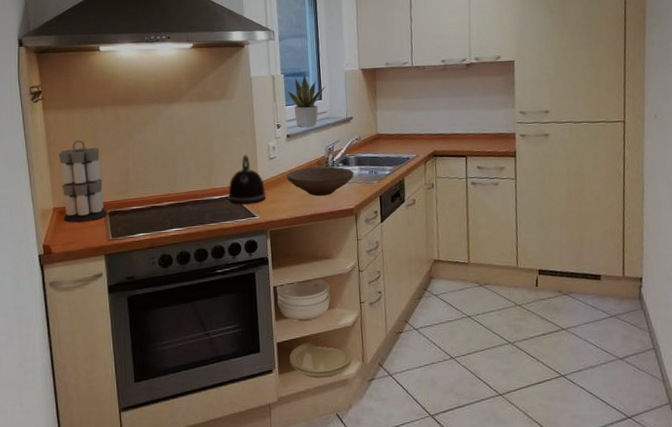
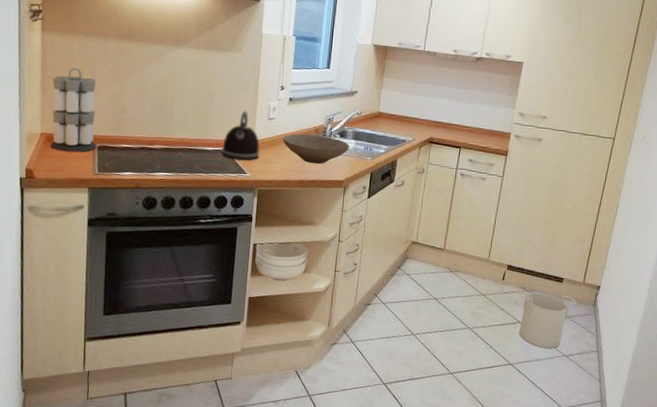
potted plant: present [287,74,326,128] -> none [296,40,336,95]
plate: present [289,341,353,378] -> none [259,300,320,336]
bucket: none [556,293,621,354] -> present [519,291,577,349]

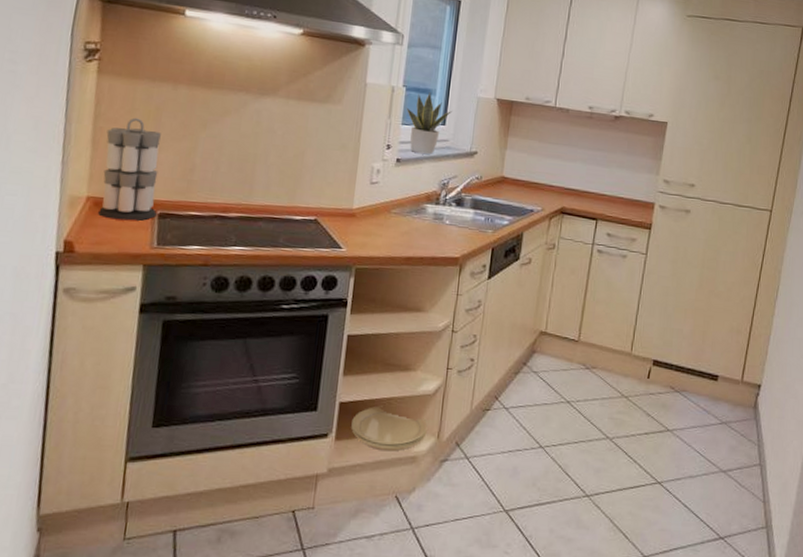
kettle: present [222,110,260,161] -> none [312,172,360,233]
bowl: present [254,241,308,281] -> none [348,332,415,382]
plate: none [259,300,320,336] -> present [351,405,428,452]
wooden bowl: present [282,133,350,164] -> none [387,201,467,238]
potted plant: none [296,40,336,95] -> present [406,92,453,155]
bucket: present [519,291,577,349] -> none [667,392,735,463]

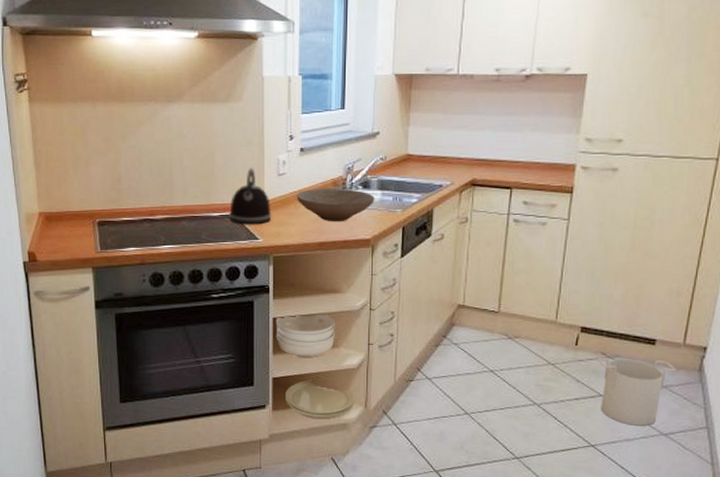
spice rack: present [98,117,161,221] -> none [45,138,96,230]
kettle: none [312,172,360,233] -> present [229,168,272,225]
bowl: none [348,332,415,382] -> present [276,313,335,359]
wooden bowl: none [387,201,467,238] -> present [296,188,375,222]
potted plant: present [406,92,453,155] -> none [304,77,351,141]
bucket: none [667,392,735,463] -> present [598,358,676,426]

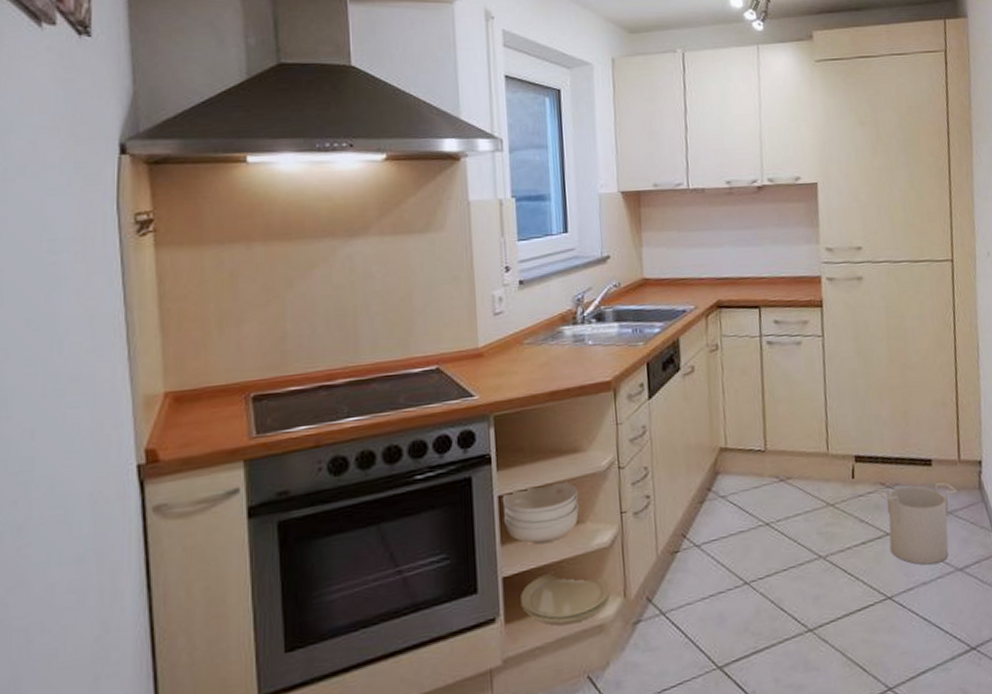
kettle: present [229,168,272,225] -> none [434,308,489,380]
wooden bowl: present [296,188,375,222] -> none [517,323,612,366]

